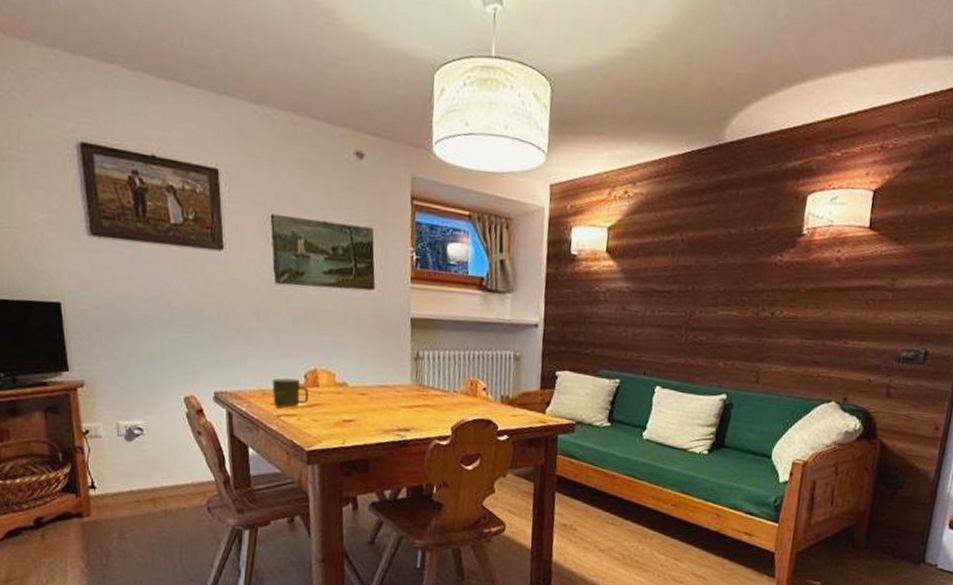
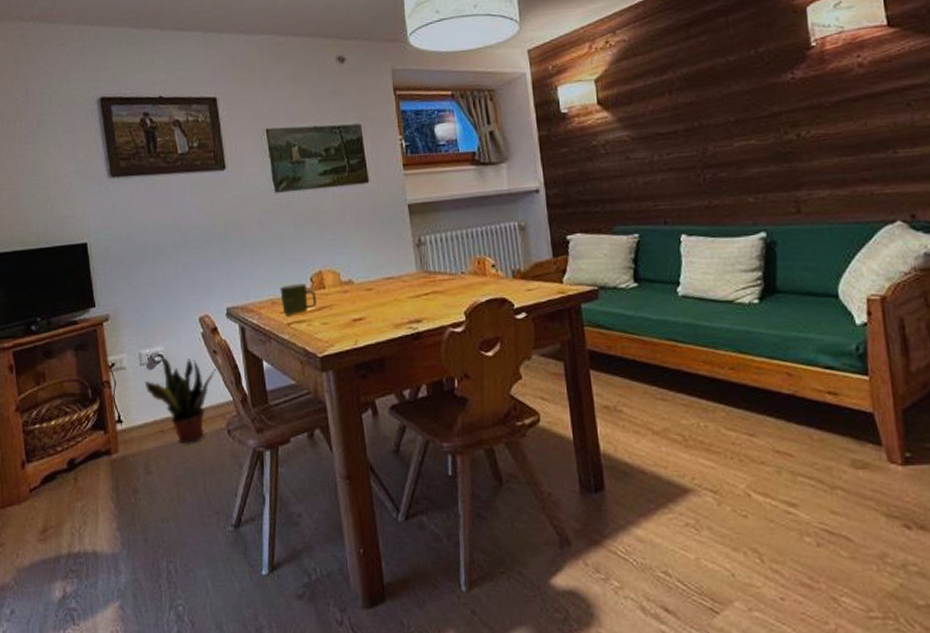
potted plant: none [121,429,200,515] -> present [144,355,217,443]

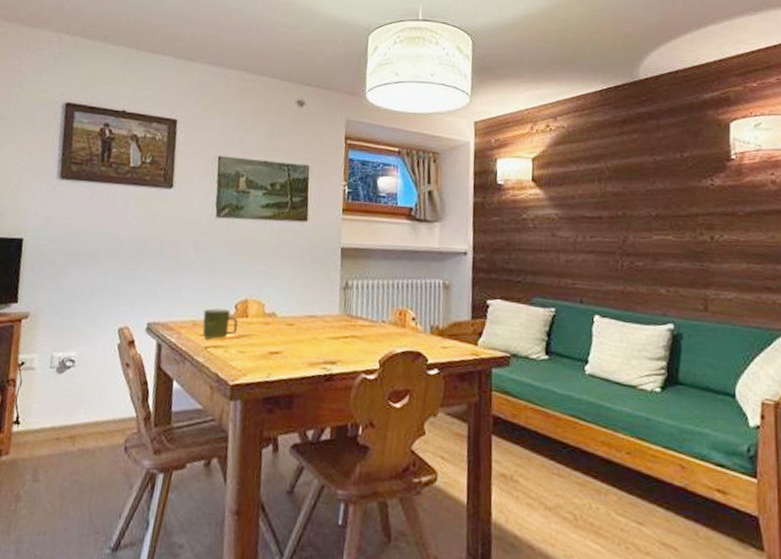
potted plant: present [144,355,217,443] -> none [50,361,127,455]

